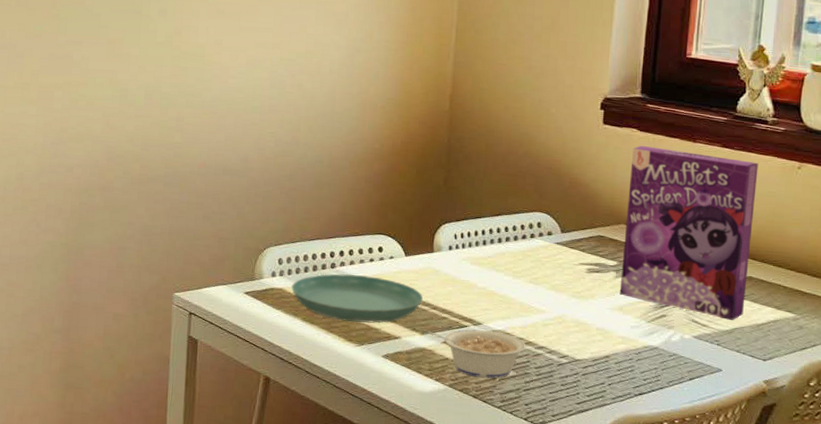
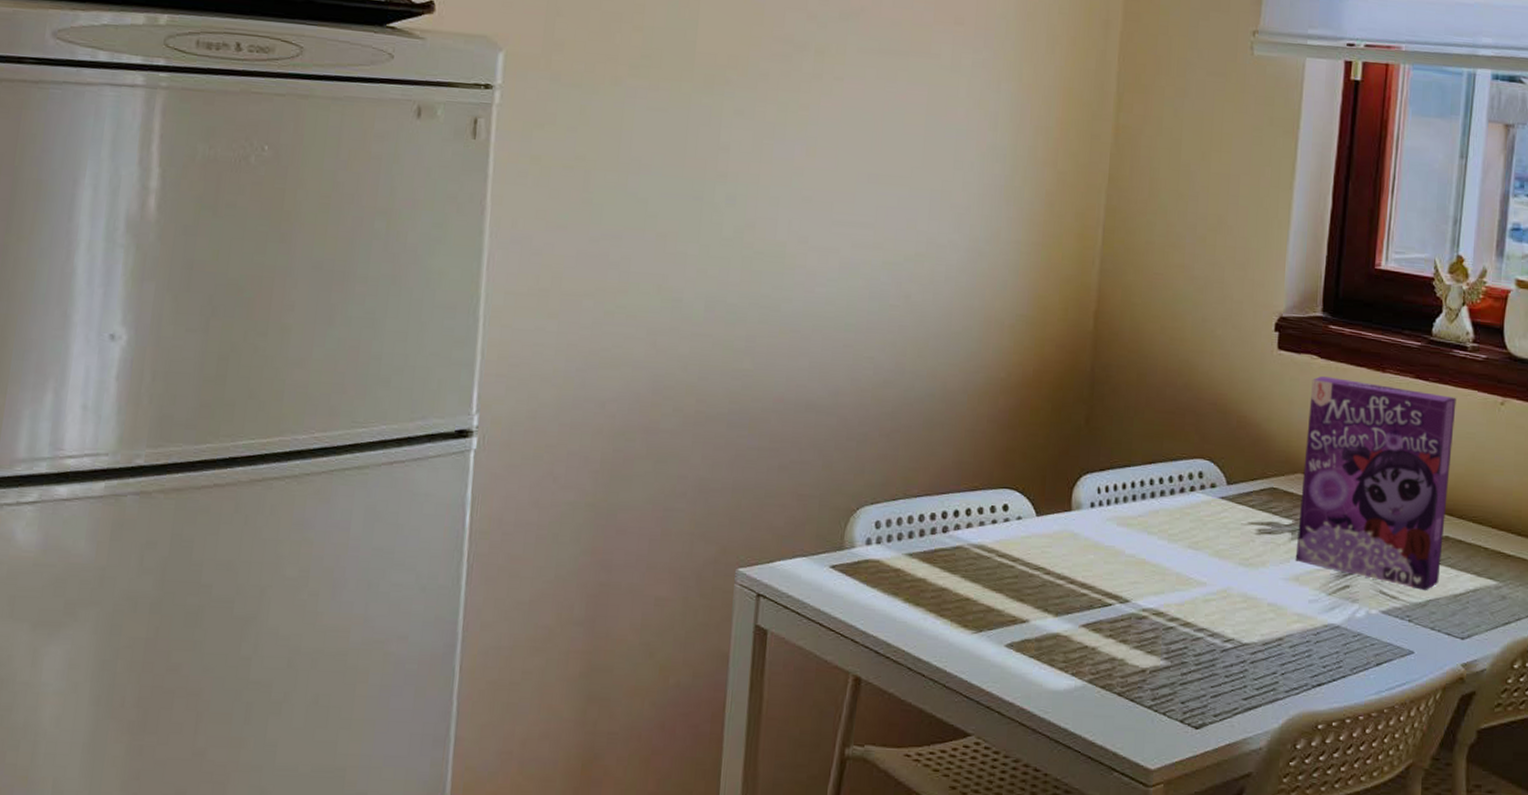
saucer: present [292,273,423,324] -> none [891,539,1057,604]
legume: present [428,329,526,379] -> none [1063,608,1183,671]

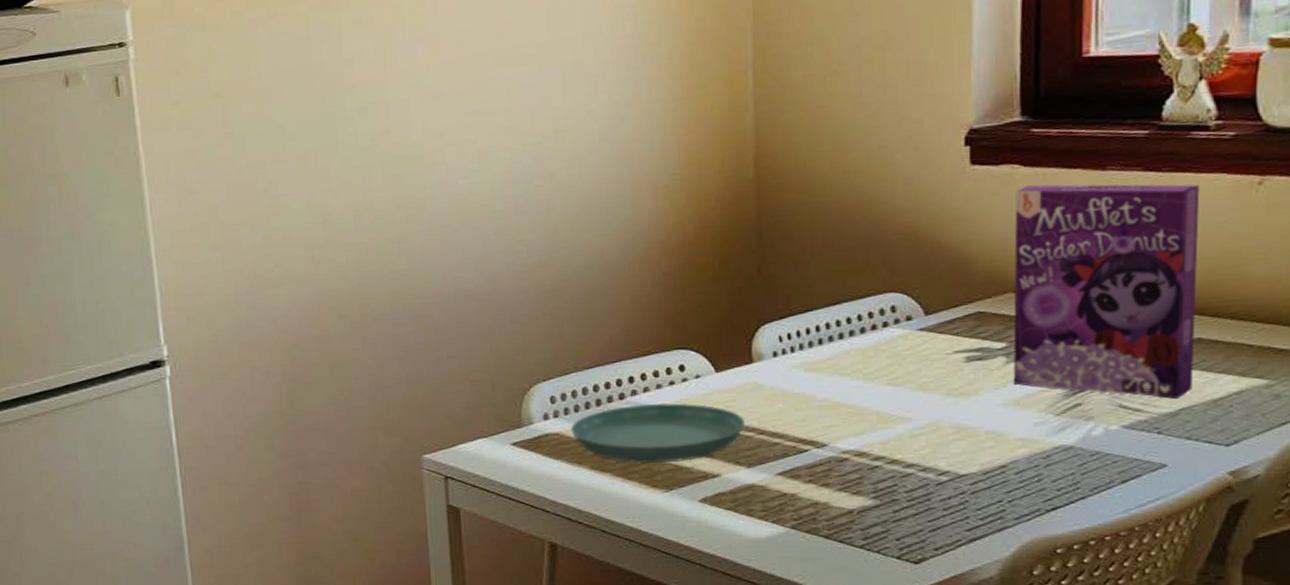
saucer: none [891,539,1057,604] -> present [571,402,745,463]

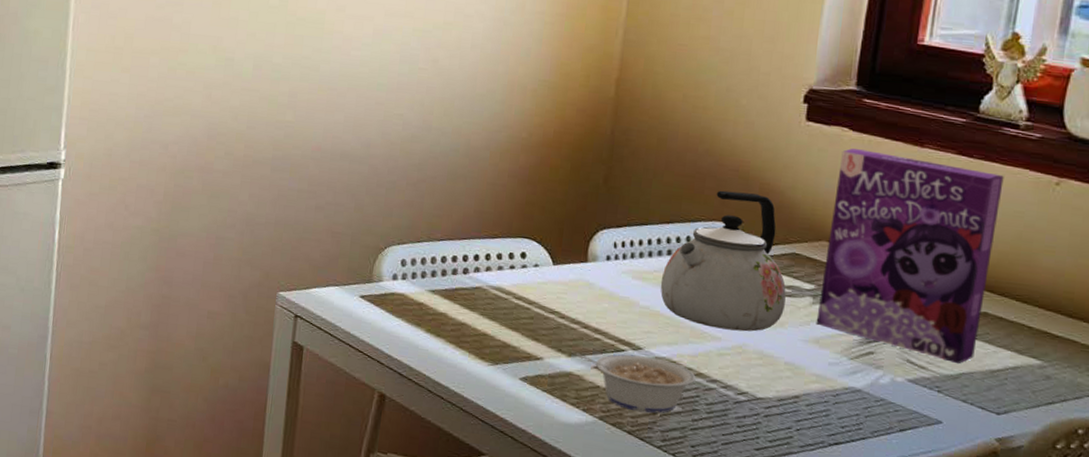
saucer: present [571,402,745,463] -> none [415,280,572,341]
legume: none [756,452,890,513] -> present [576,352,696,414]
kettle: none [836,255,976,409] -> present [660,190,786,332]

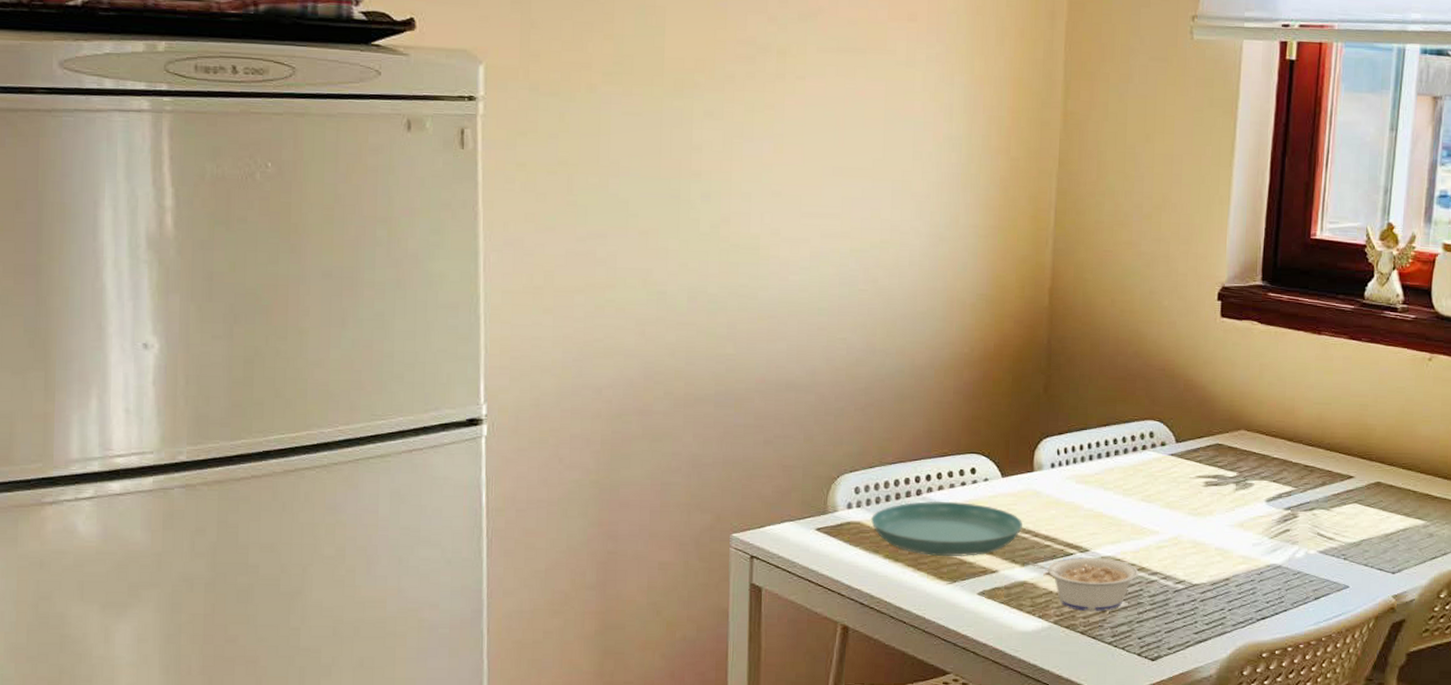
saucer: none [415,280,572,341] -> present [871,500,1022,557]
kettle: present [660,190,786,332] -> none [1101,390,1213,523]
cereal box: present [816,148,1004,364] -> none [1240,341,1387,531]

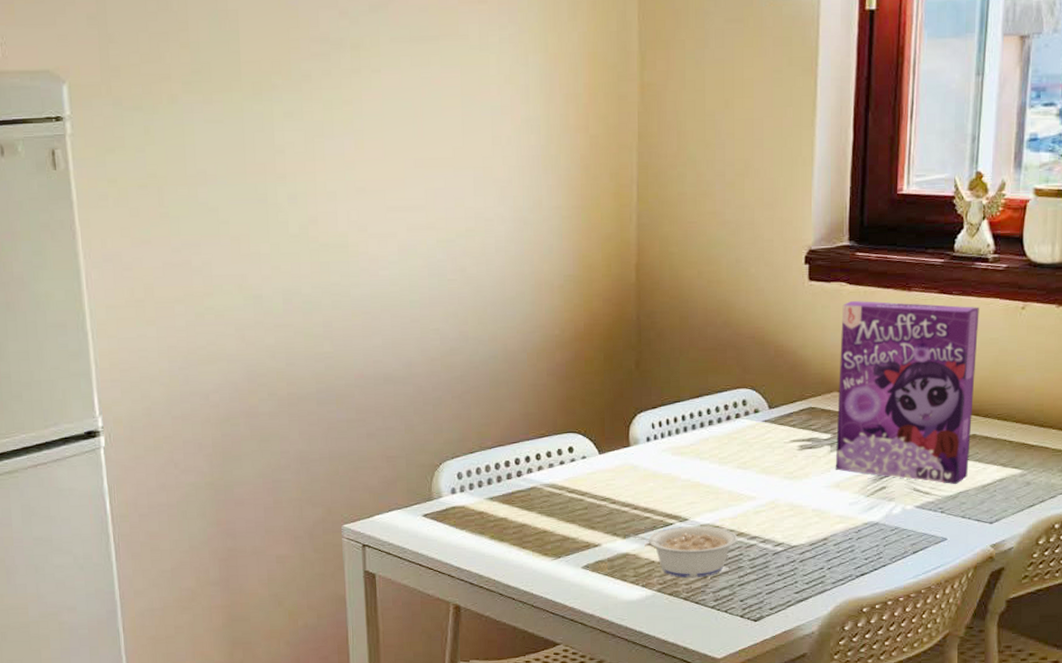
saucer: present [871,500,1022,557] -> none [475,480,622,534]
cereal box: none [1240,341,1387,531] -> present [835,301,979,484]

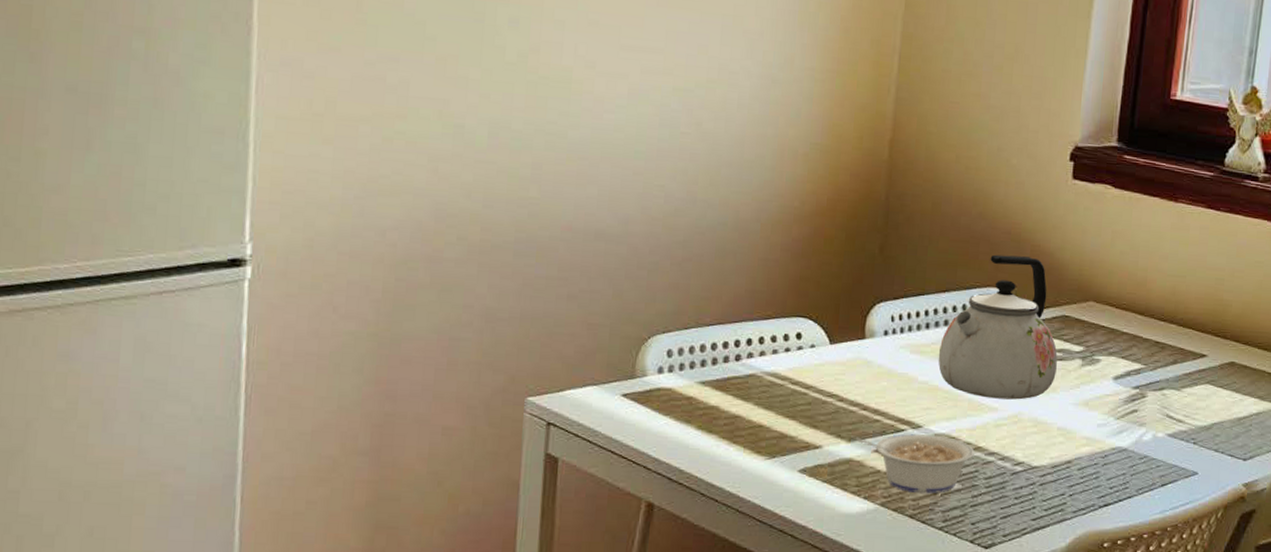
kettle: none [697,357,807,489] -> present [938,254,1058,400]
cereal box: present [835,301,979,484] -> none [1085,206,1246,414]

